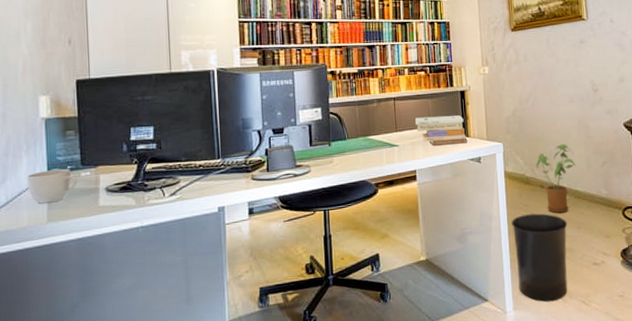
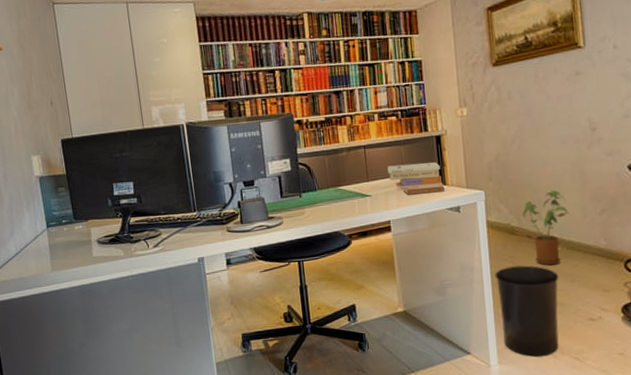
cup: present [26,169,78,204] -> none [30,223,73,255]

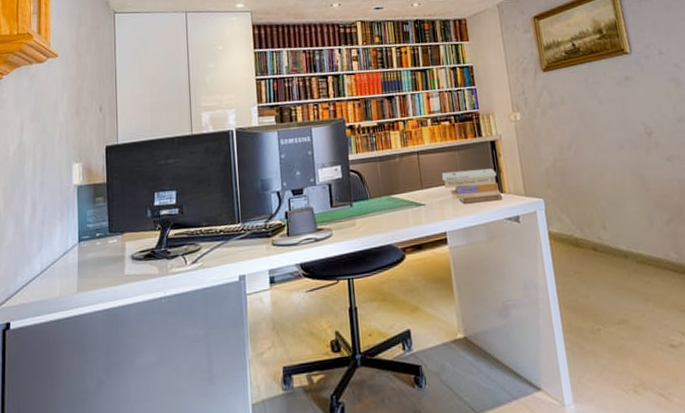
waste bin: present [495,265,559,357] -> none [561,281,640,393]
house plant: present [522,190,569,266] -> none [585,197,635,282]

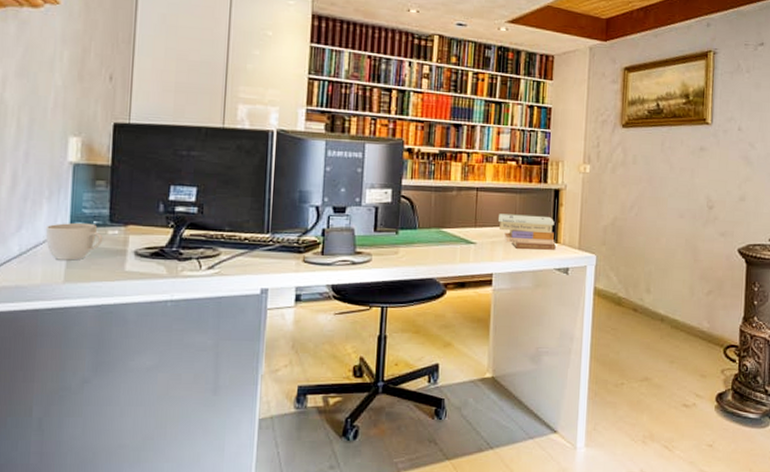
cup: none [60,236,105,273] -> present [45,223,104,261]

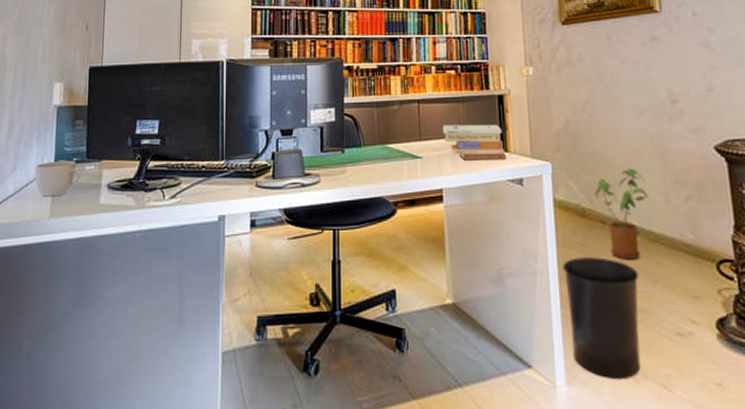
waste bin: none [594,339,659,442] -> present [563,256,641,380]
house plant: none [631,263,678,343] -> present [594,167,649,260]

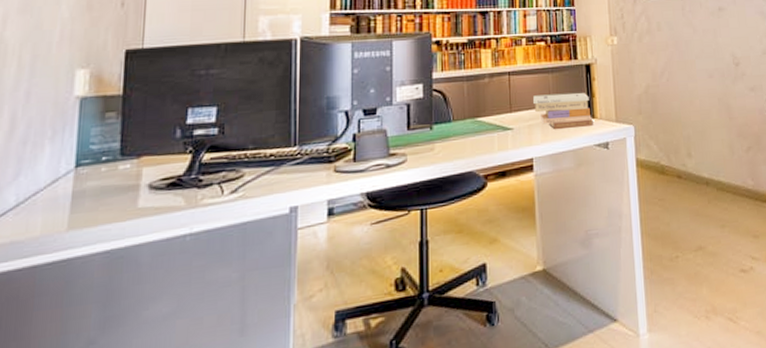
cup: present [34,161,82,197] -> none [46,160,114,206]
waste bin: present [563,256,641,380] -> none [644,209,712,320]
house plant: present [594,167,649,260] -> none [672,125,718,210]

